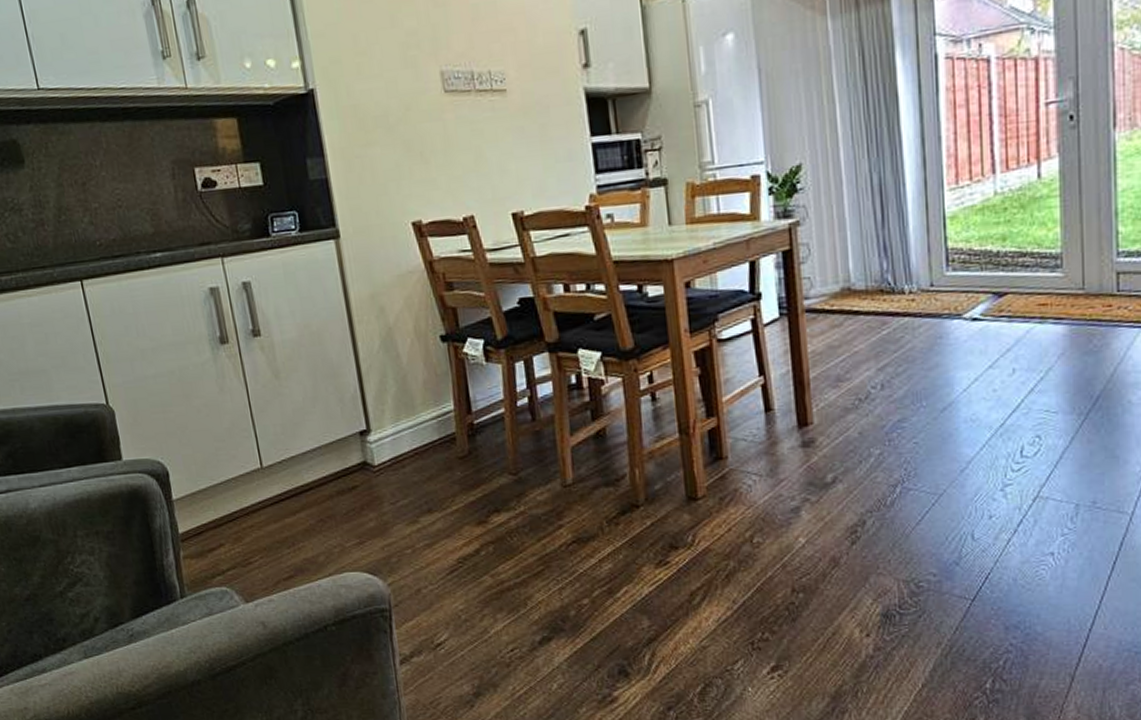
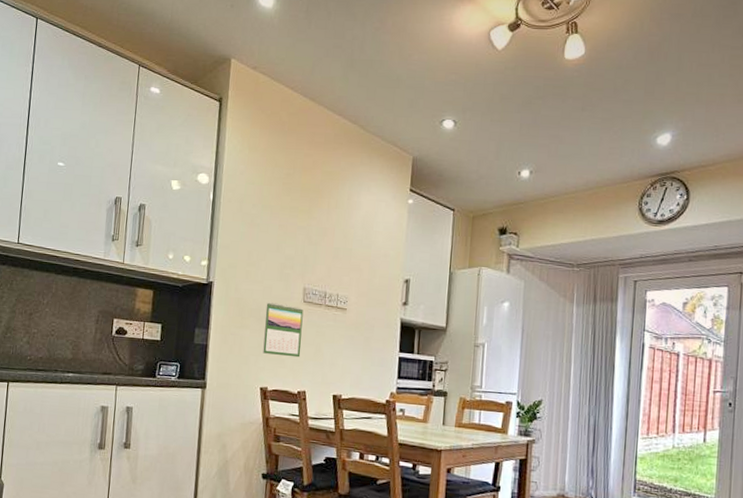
calendar: none [394,99,457,175] -> present [263,302,304,358]

